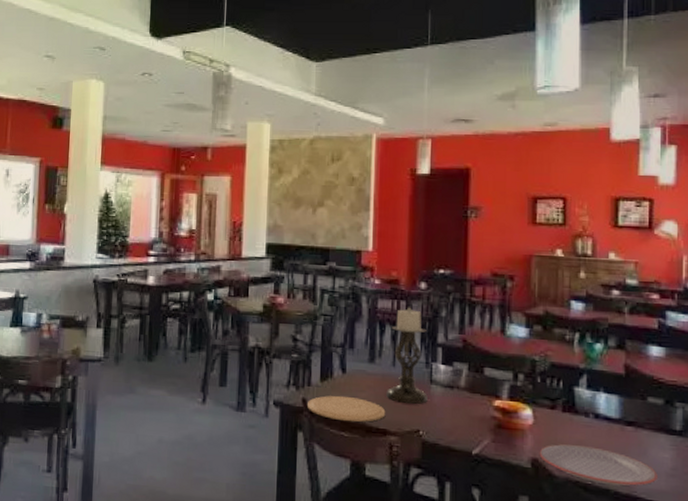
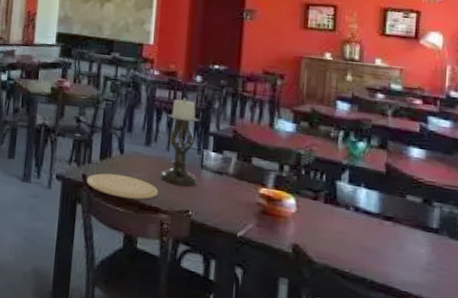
plate: present [539,444,658,486] -> none [300,232,413,277]

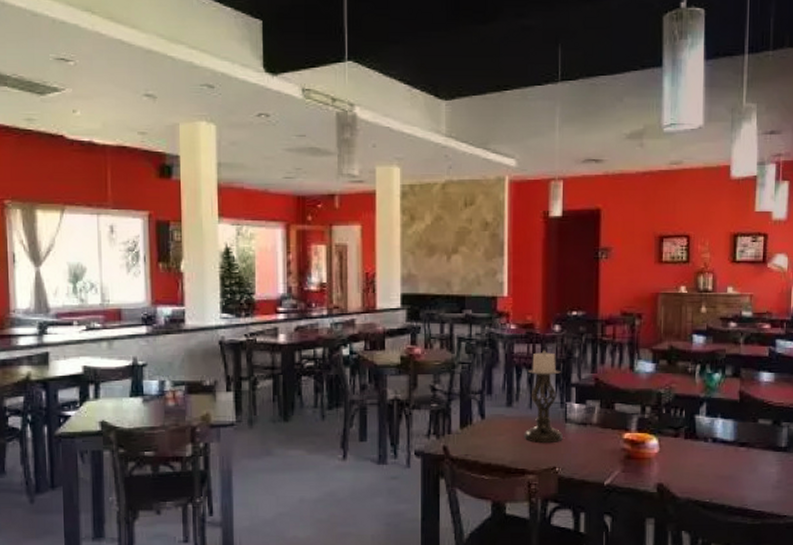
plate: present [86,173,159,200] -> none [447,440,524,465]

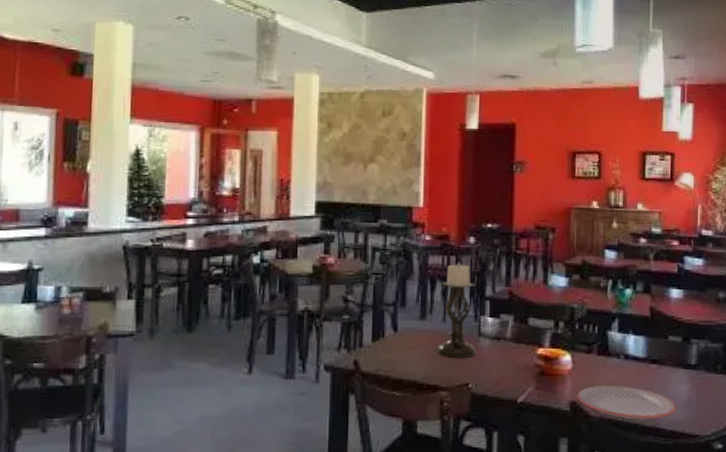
plate: none [664,468,765,501] -> present [577,386,677,420]

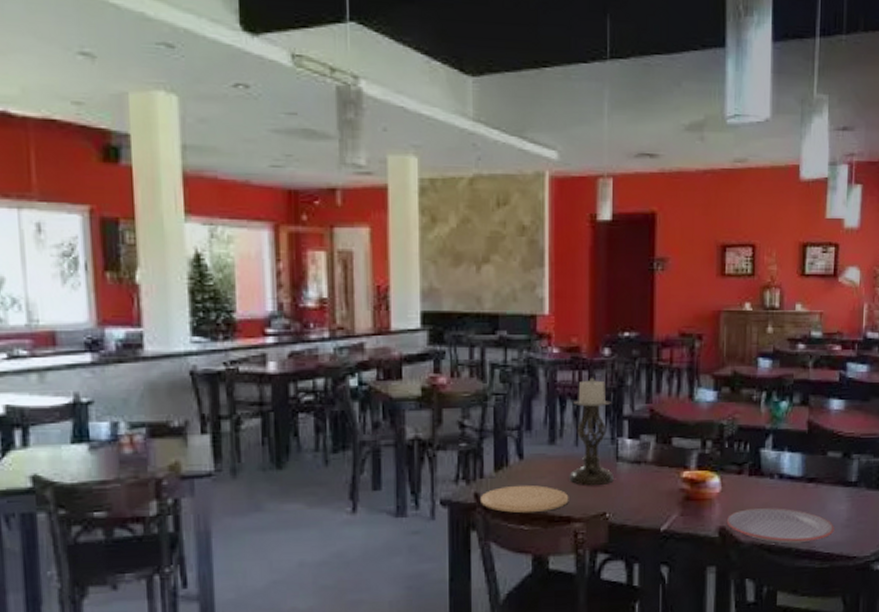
plate: none [358,355,437,381] -> present [479,485,569,514]

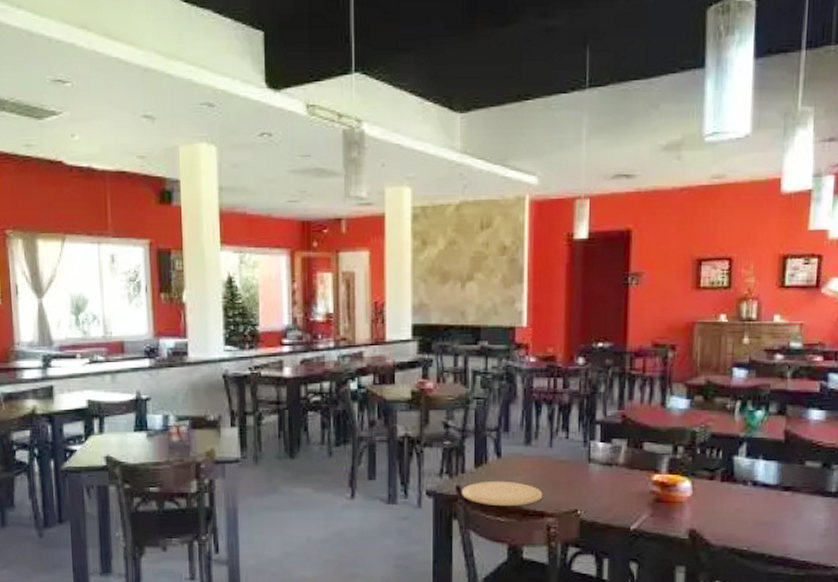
candle holder: present [569,377,614,485] -> none [543,384,586,484]
plate: present [726,508,834,544] -> none [697,514,811,550]

